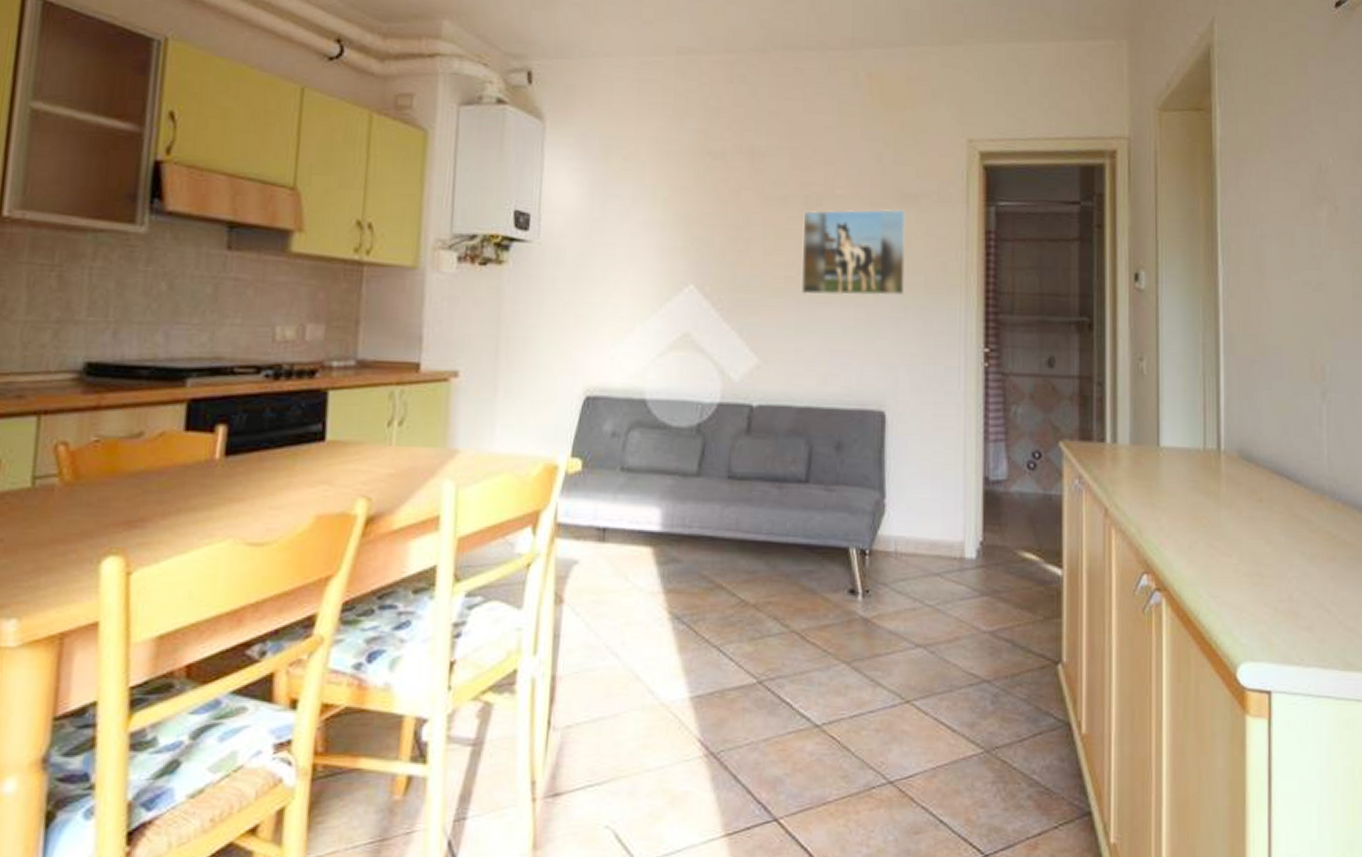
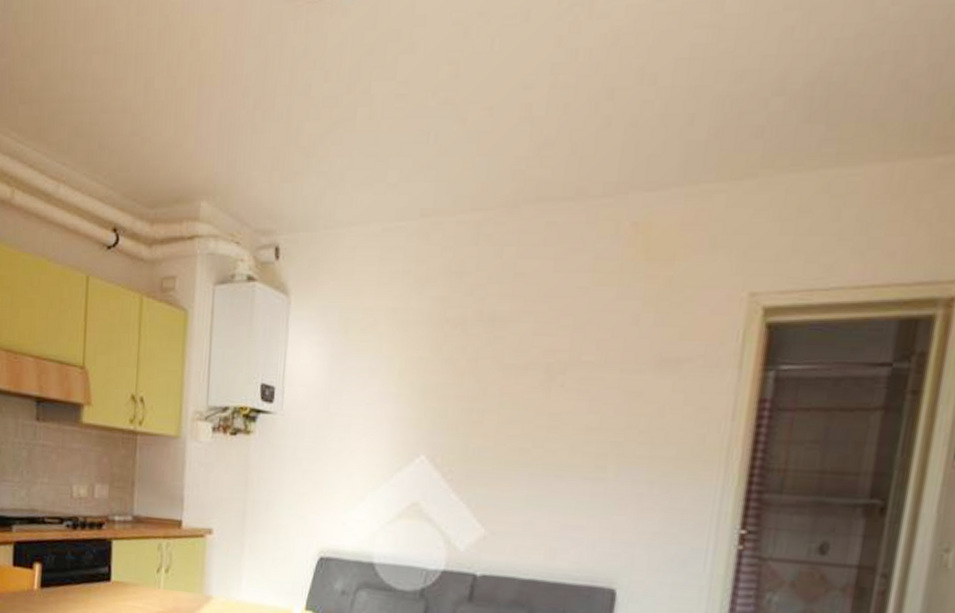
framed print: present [801,208,907,296] -> none [536,375,664,471]

